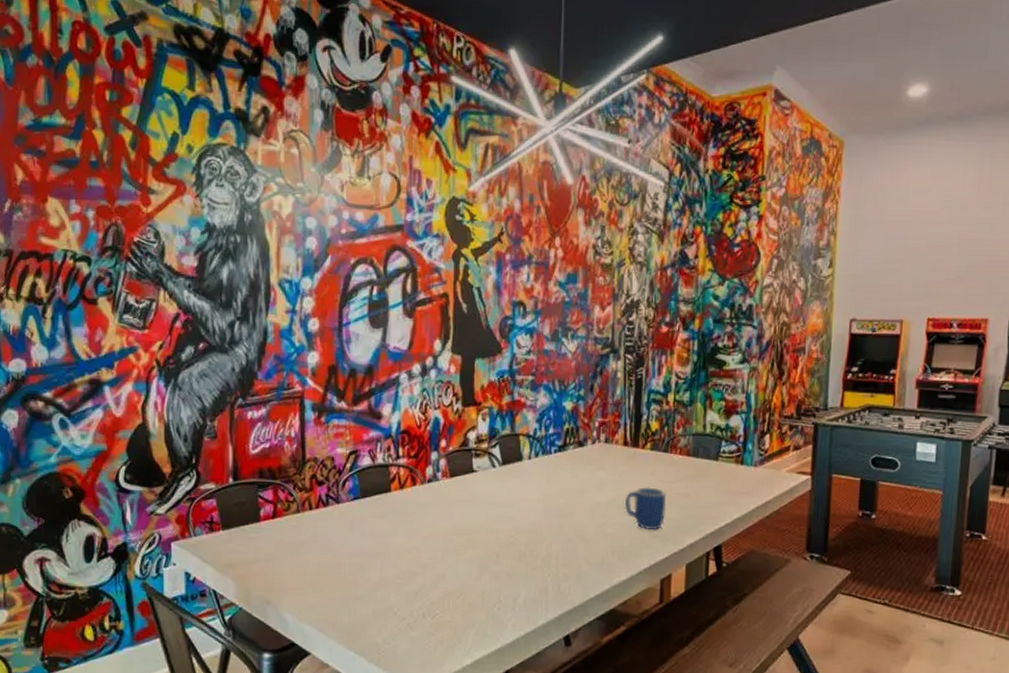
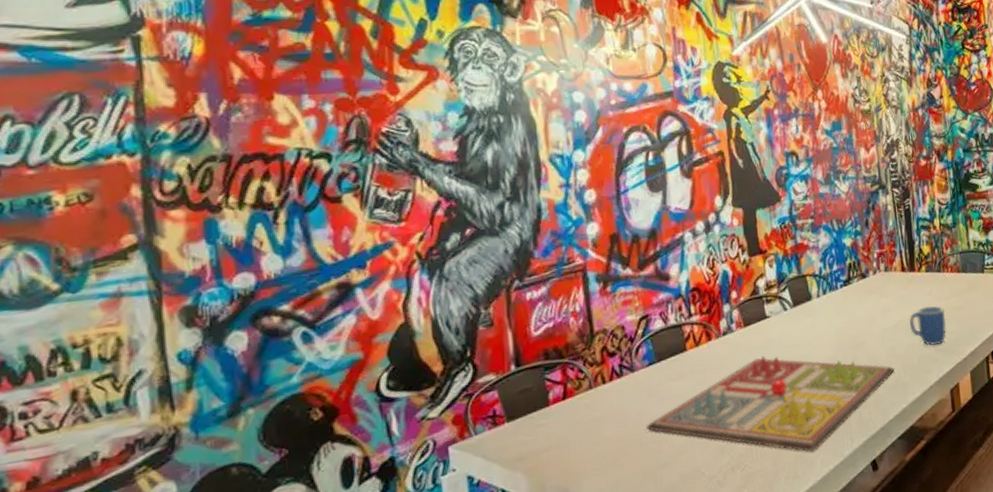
gameboard: none [346,509,602,615] -> present [647,355,895,453]

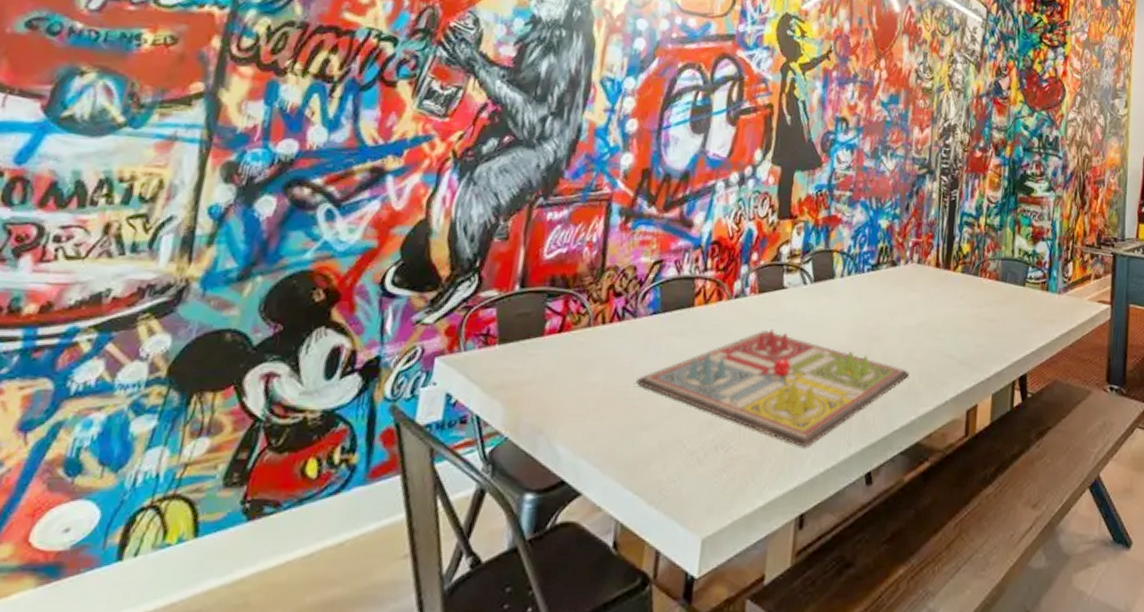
mug: present [910,305,947,346] -> none [934,310,975,357]

